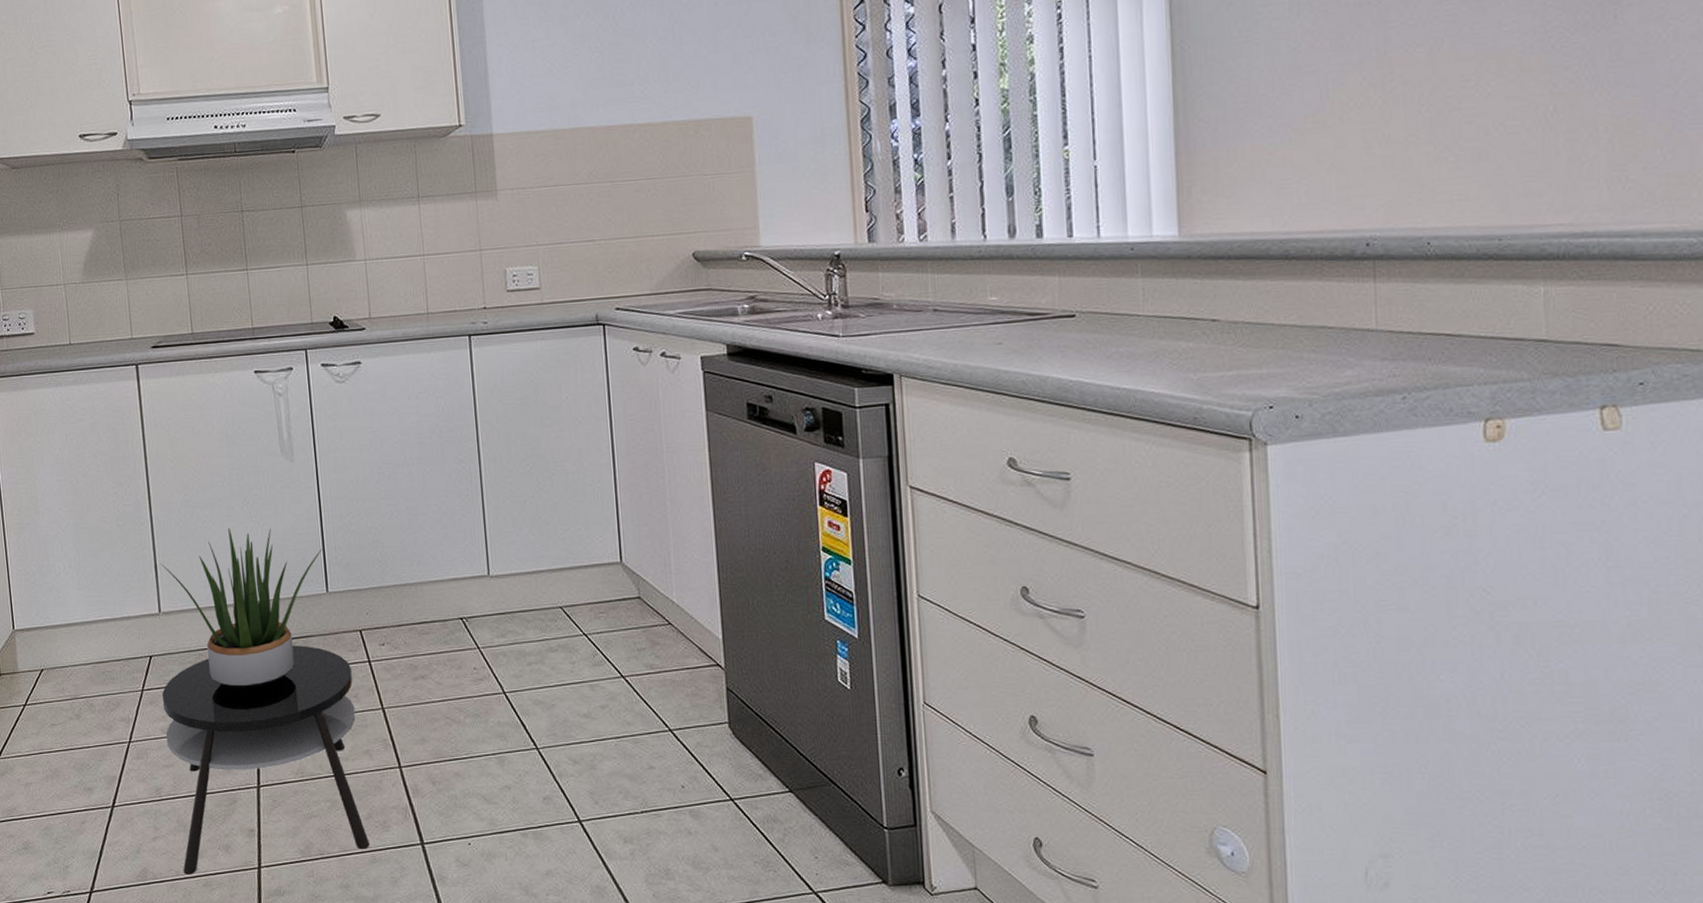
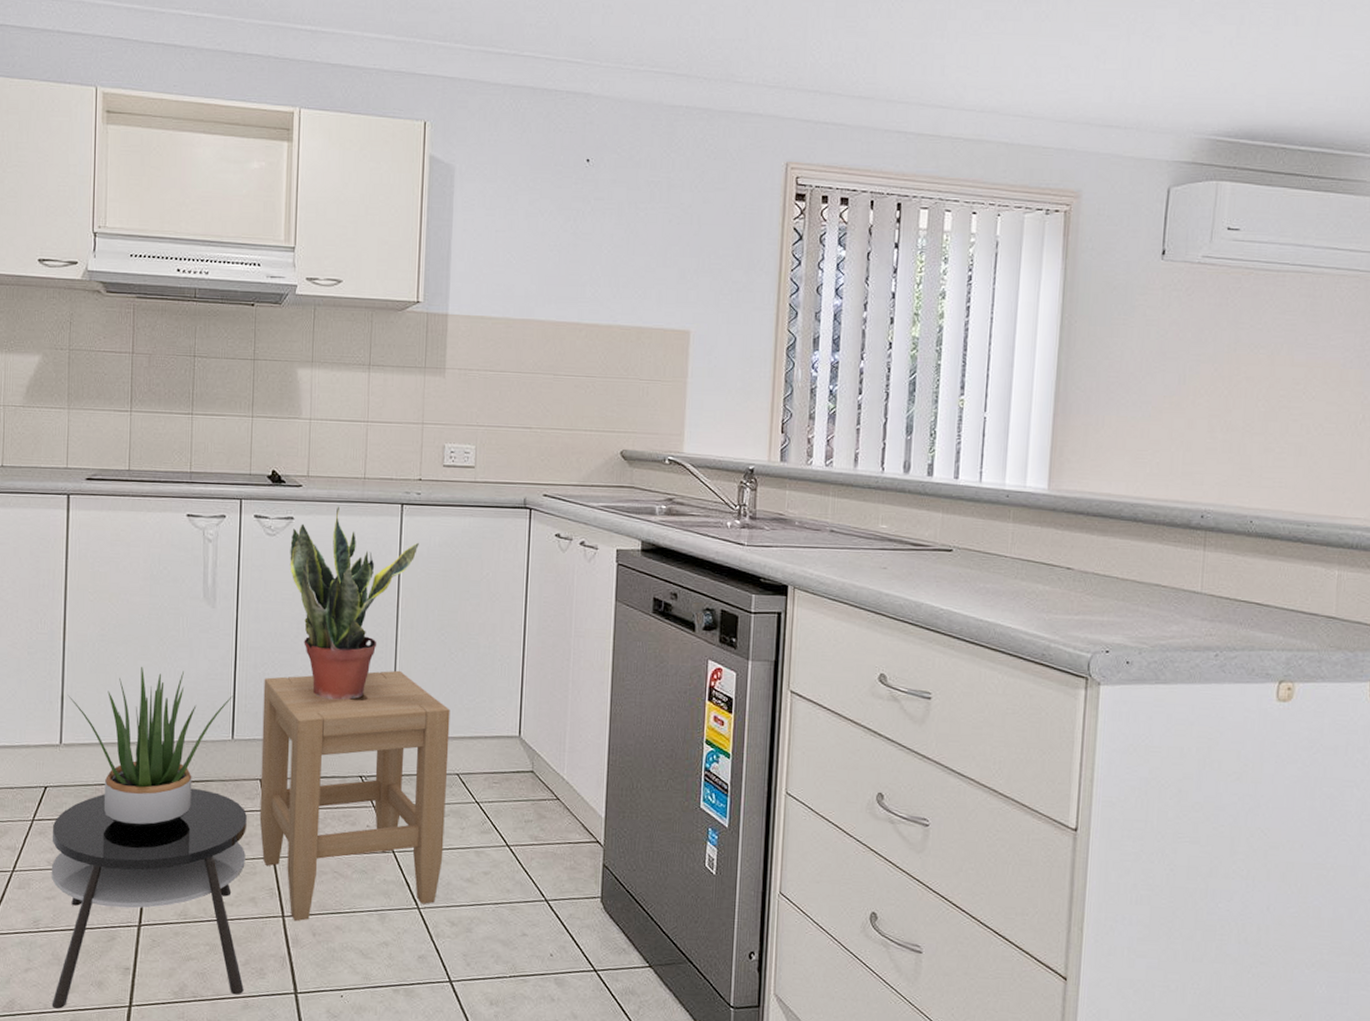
stool: none [351,506,557,771] -> present [259,670,450,922]
potted plant: none [360,344,492,543] -> present [289,506,419,700]

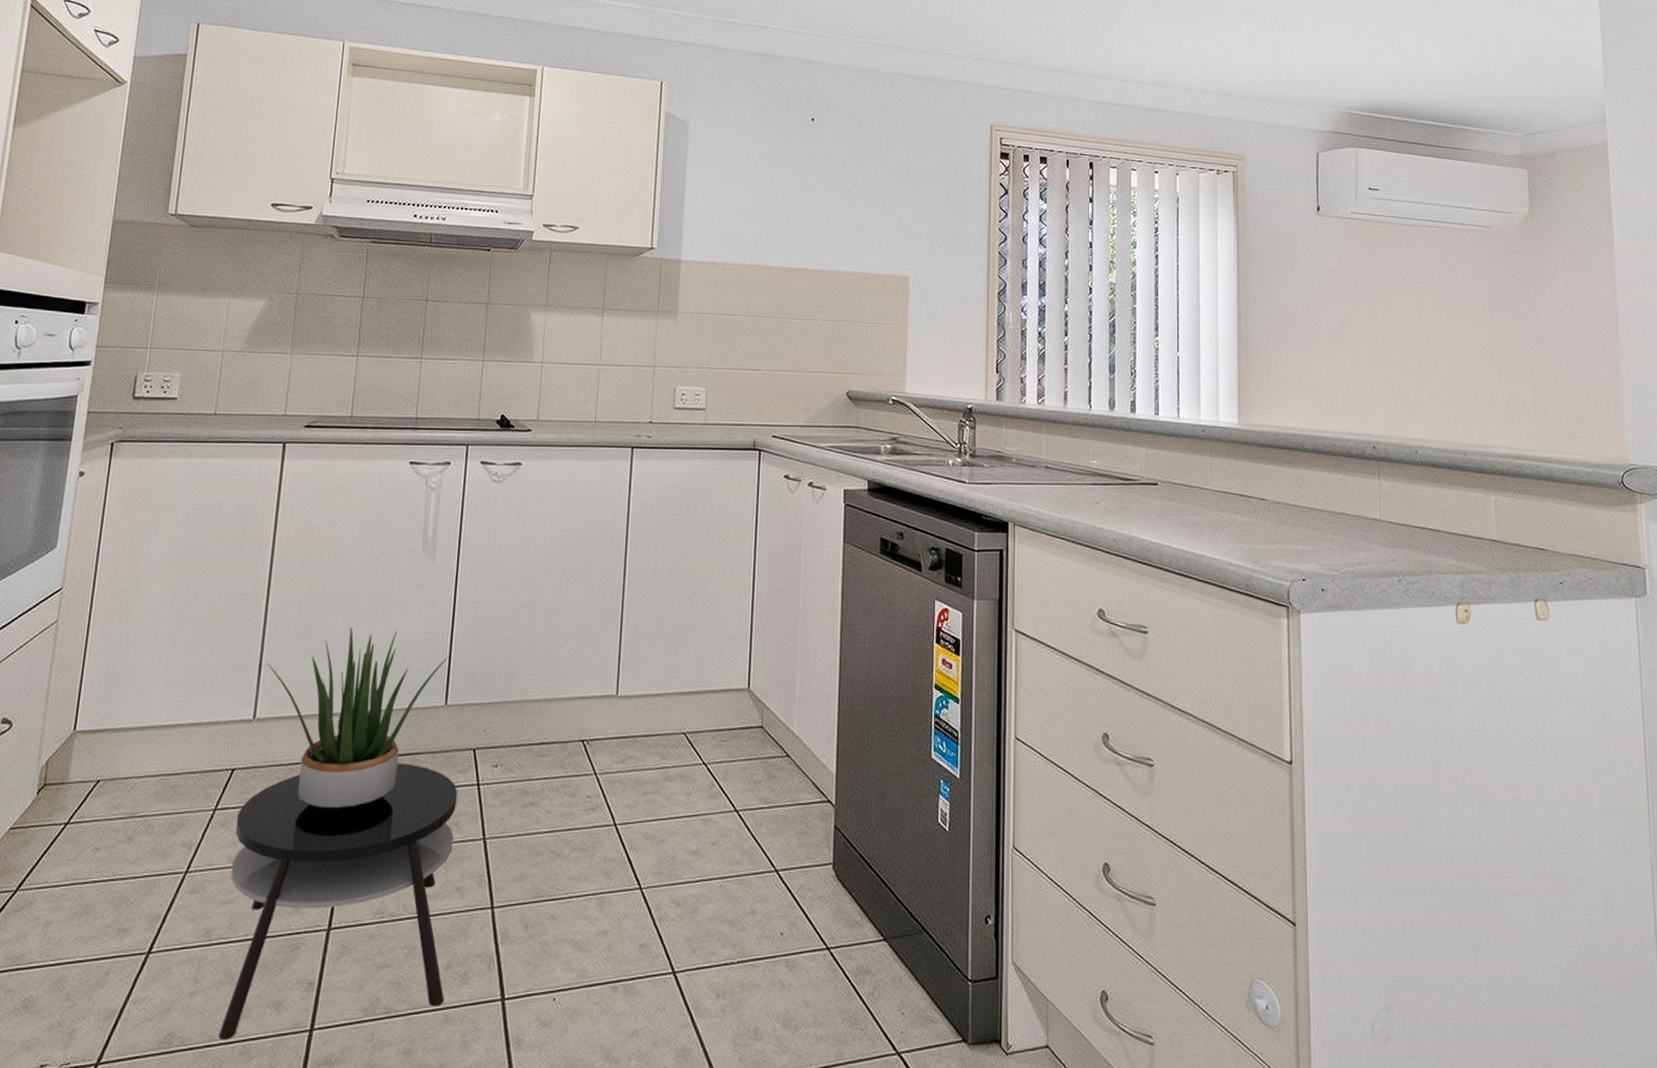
stool: present [259,670,450,922] -> none [471,622,678,913]
potted plant: present [289,506,419,700] -> none [515,450,649,657]

